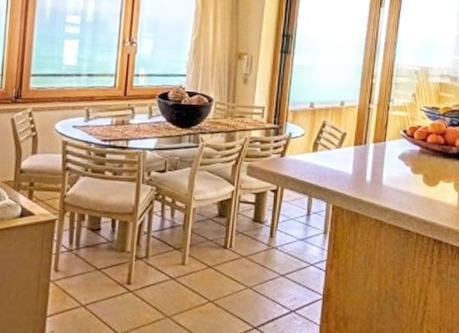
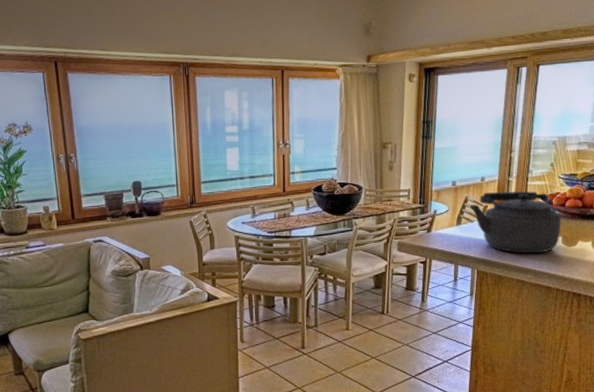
kettle: none [327,118,422,192] -> present [470,191,561,254]

